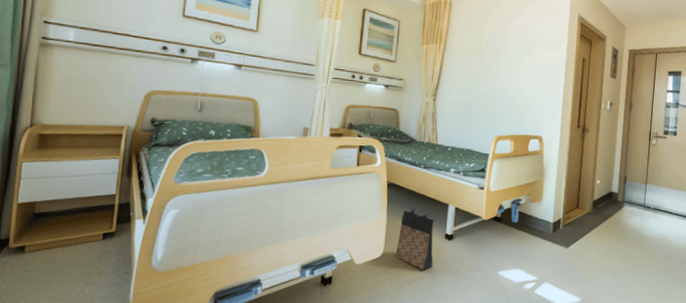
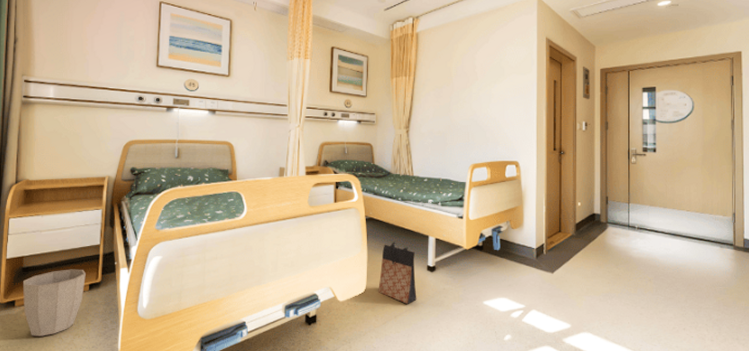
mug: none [33,217,100,284] -> present [23,269,86,336]

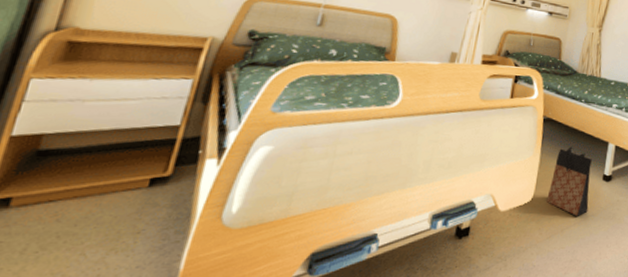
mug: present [23,269,86,336] -> none [24,156,148,252]

